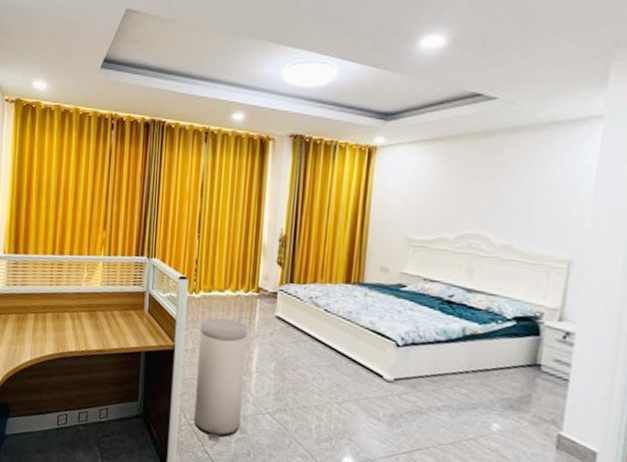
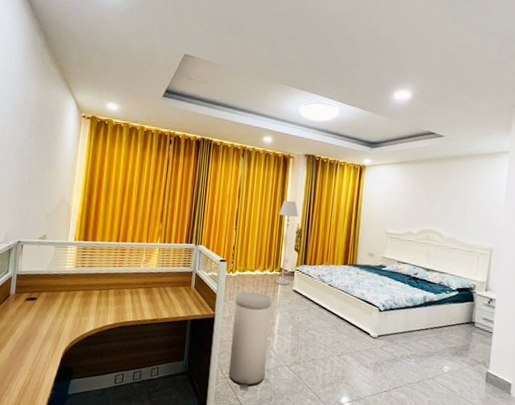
floor lamp: none [252,197,283,310] -> present [276,200,299,285]

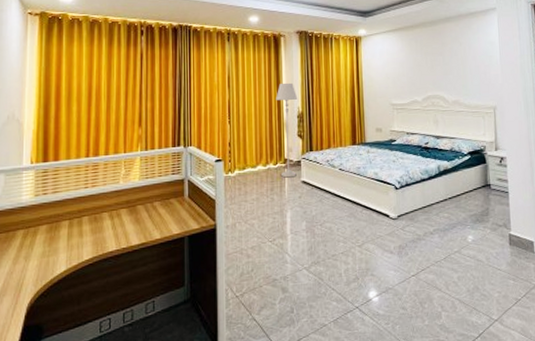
pedal bin: present [228,292,272,391] -> none [238,190,282,308]

